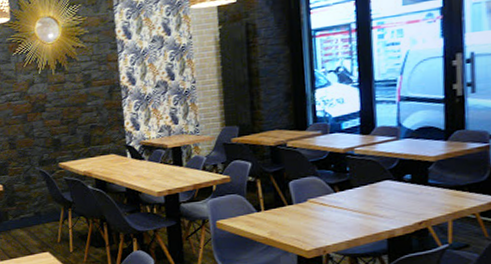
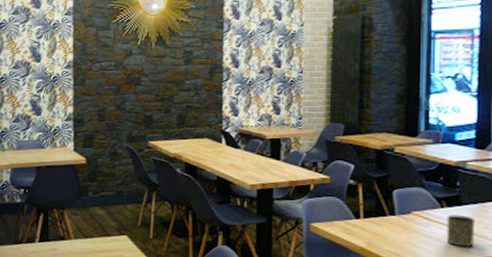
cup: none [340,197,367,227] -> present [446,214,474,248]

